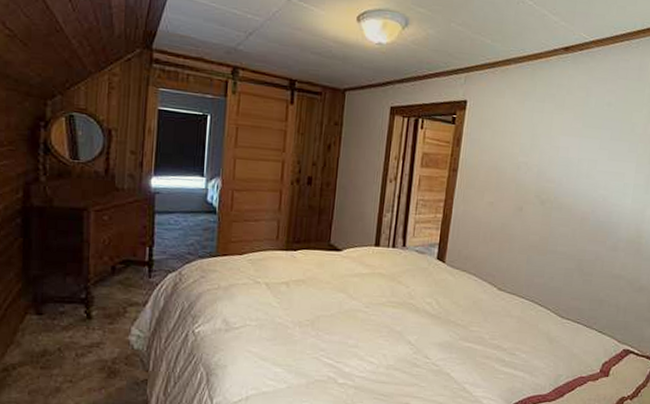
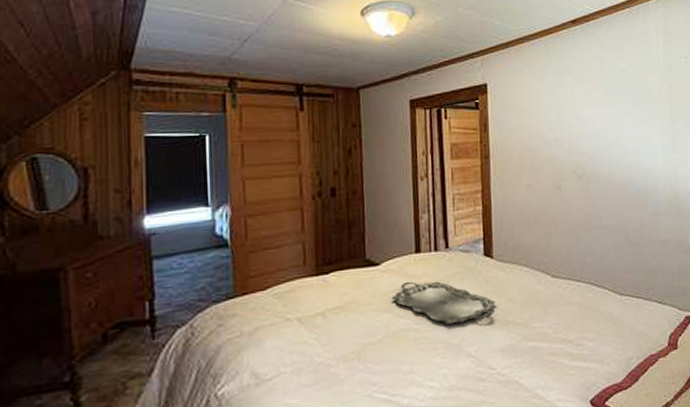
serving tray: none [347,269,441,314] -> present [391,281,495,324]

